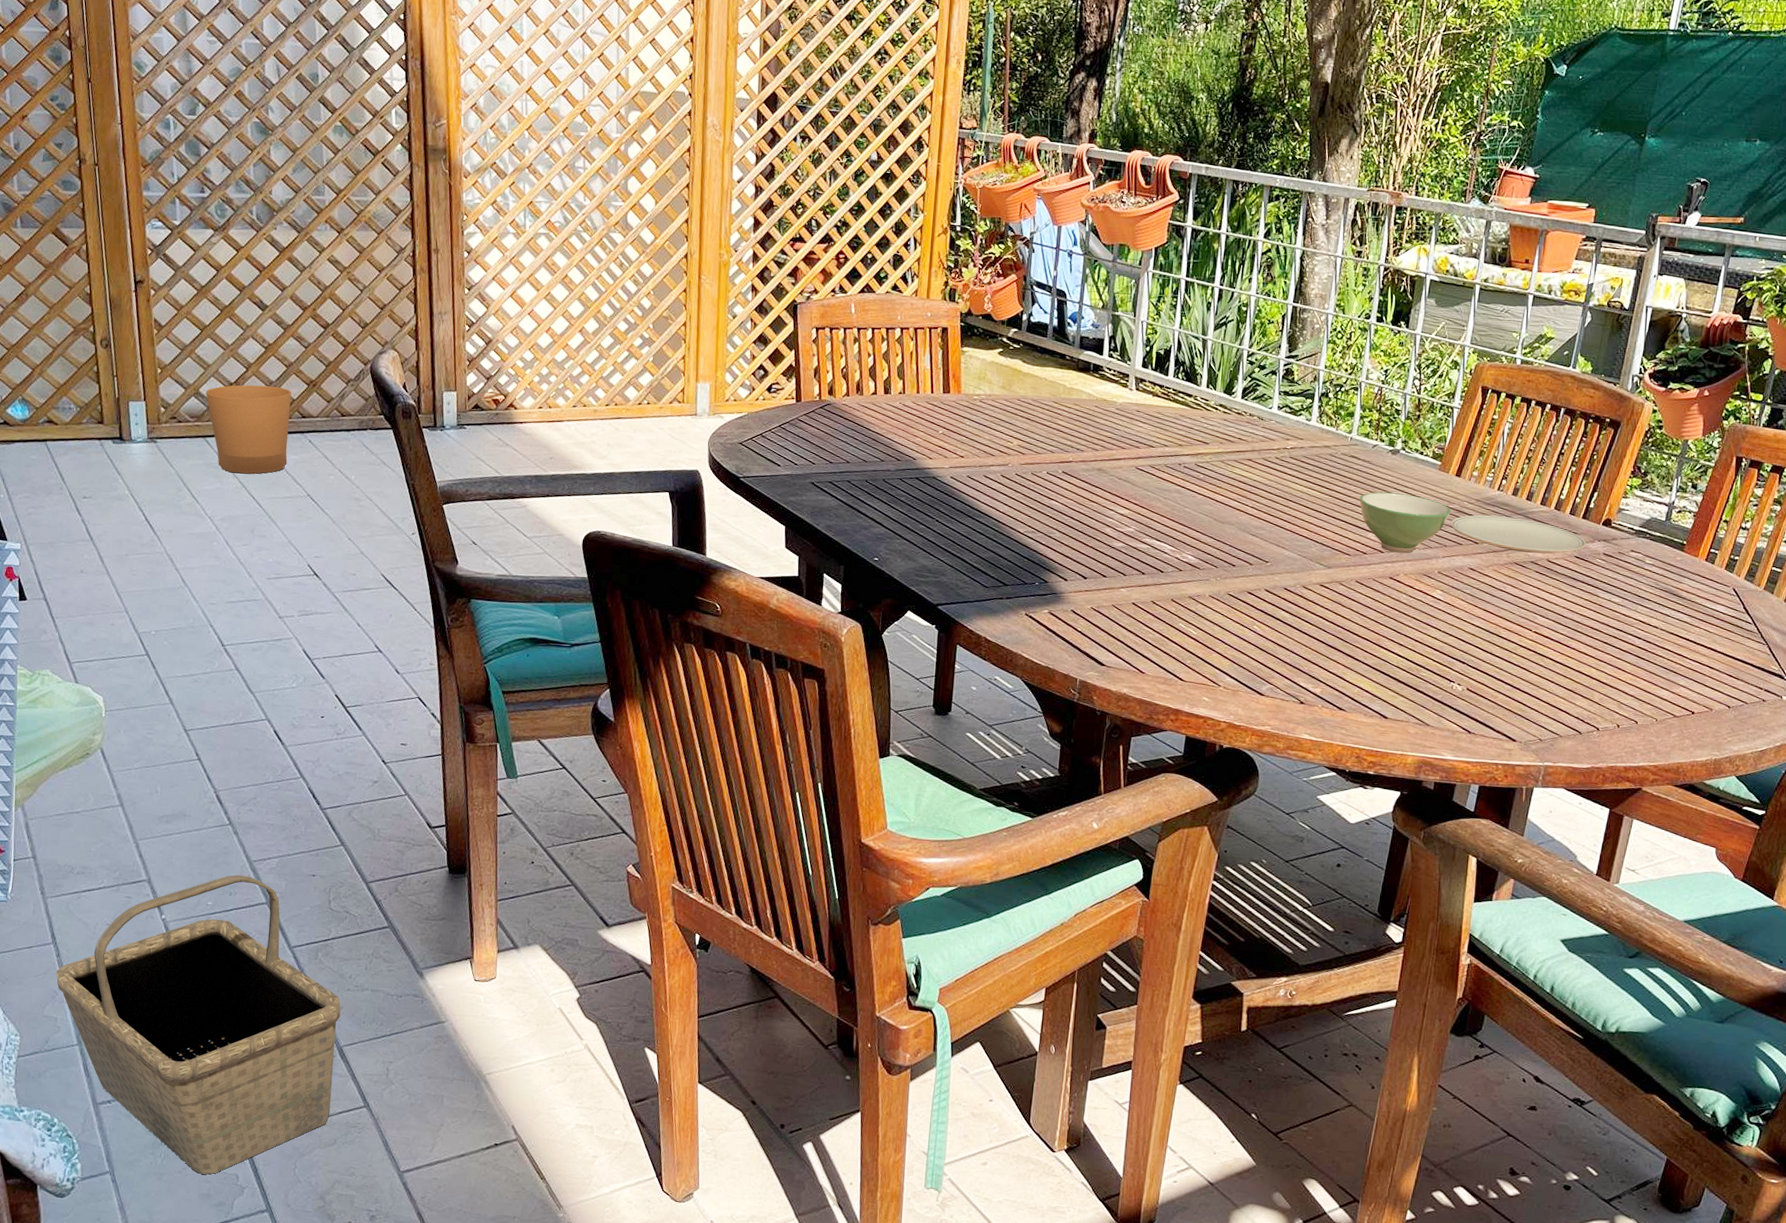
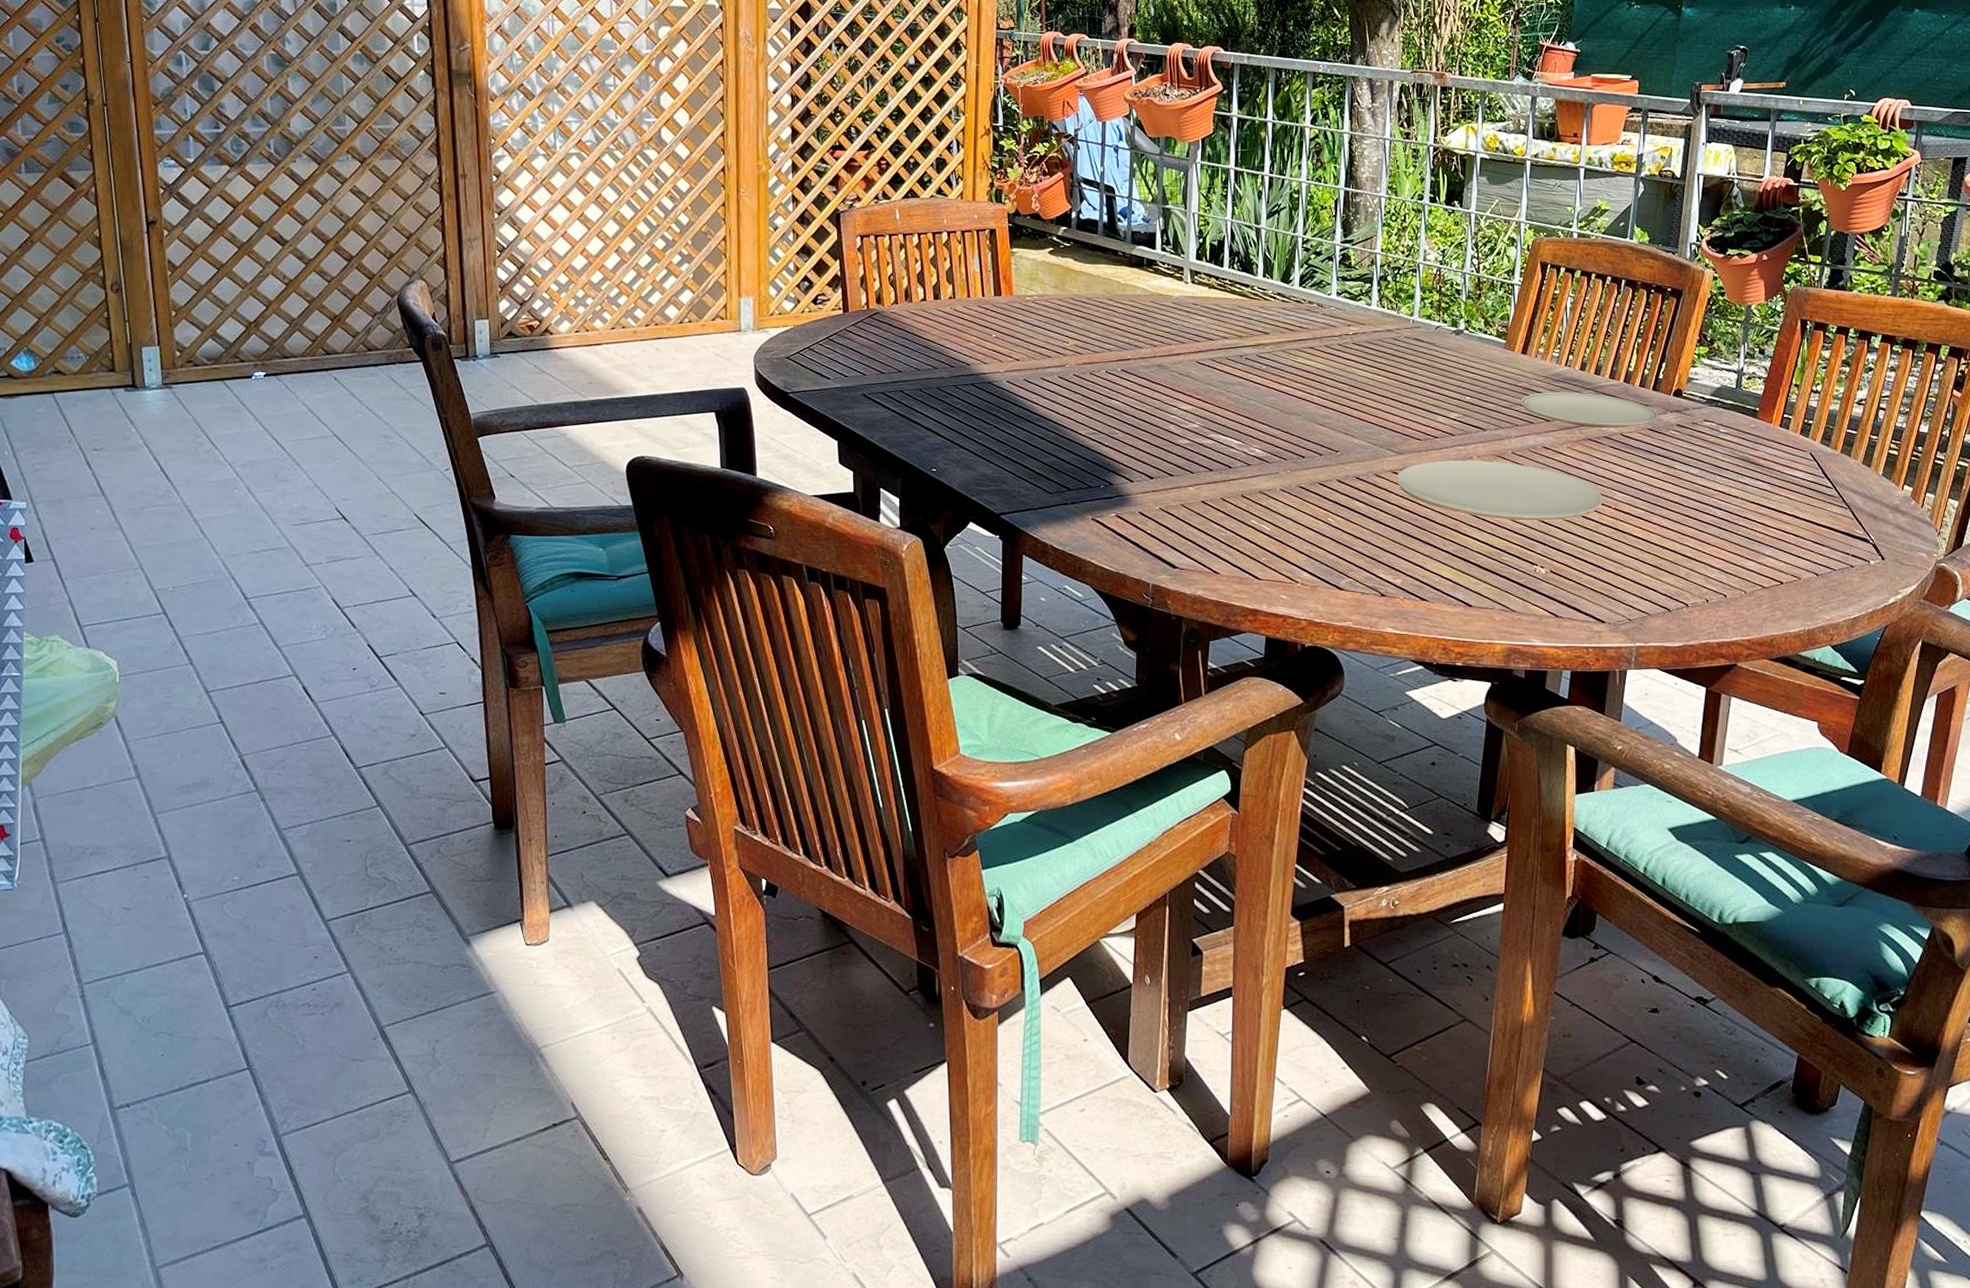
basket: present [56,874,341,1175] -> none [68,845,382,1181]
planter: present [205,385,292,474] -> none [223,323,315,416]
plate: none [1323,576,1525,641] -> present [1396,459,1604,522]
bowl: present [1358,492,1452,554] -> none [1425,374,1520,436]

